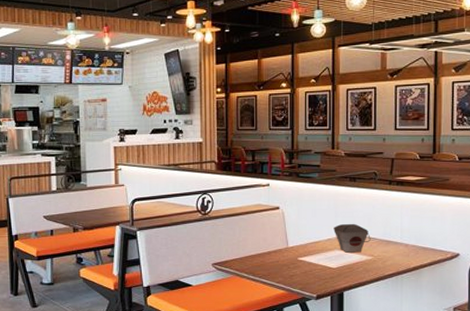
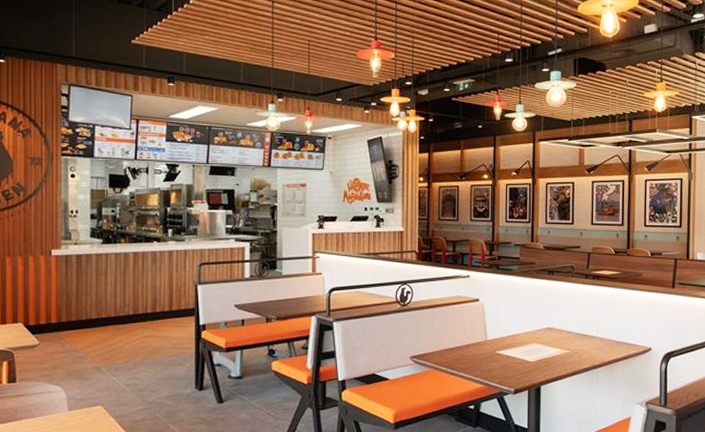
takeout container: present [334,223,371,253] -> none [532,316,568,346]

